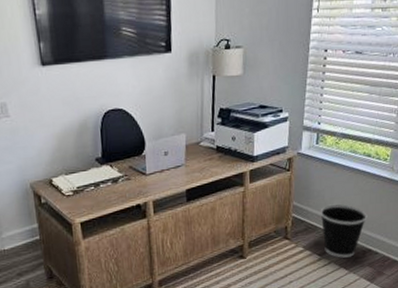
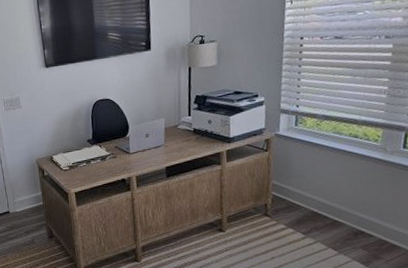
wastebasket: present [320,204,367,258] -> none [302,184,358,238]

